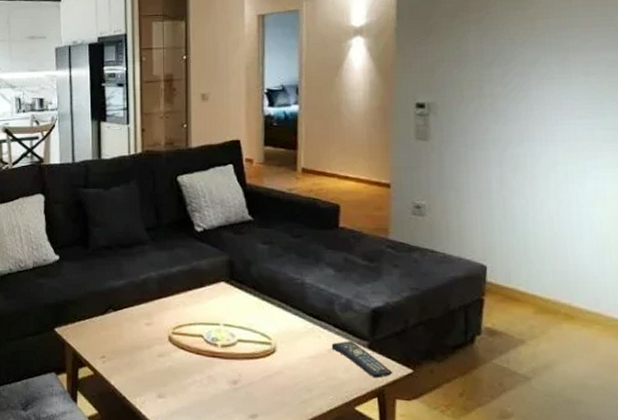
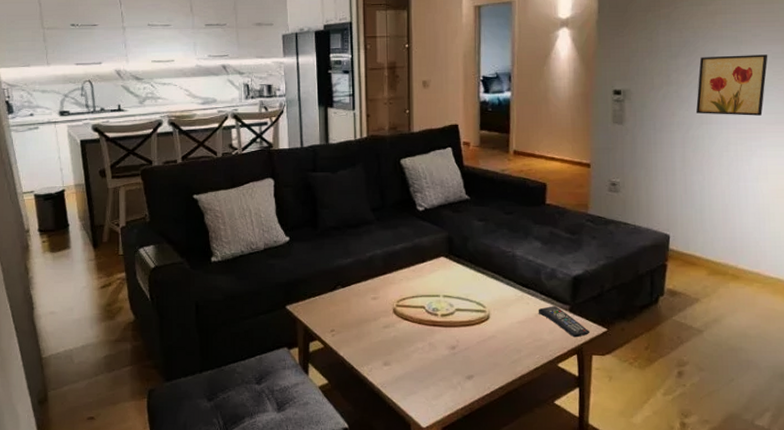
wall art: none [514,63,602,132] -> present [695,54,768,116]

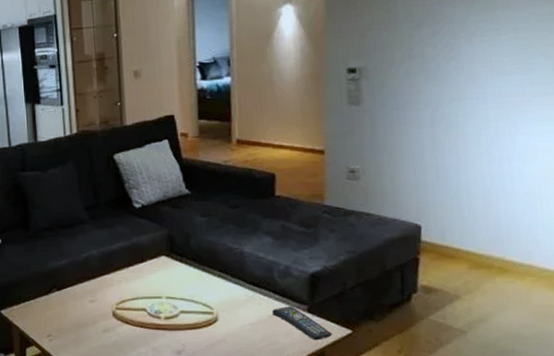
wall art: present [695,54,768,116] -> none [445,17,531,89]

